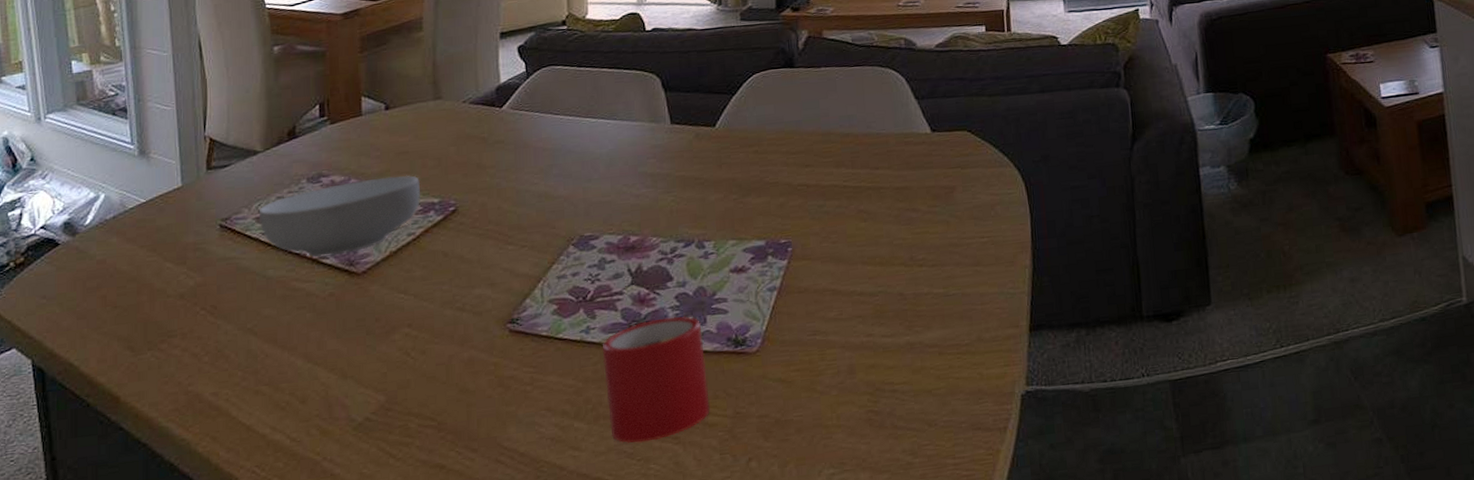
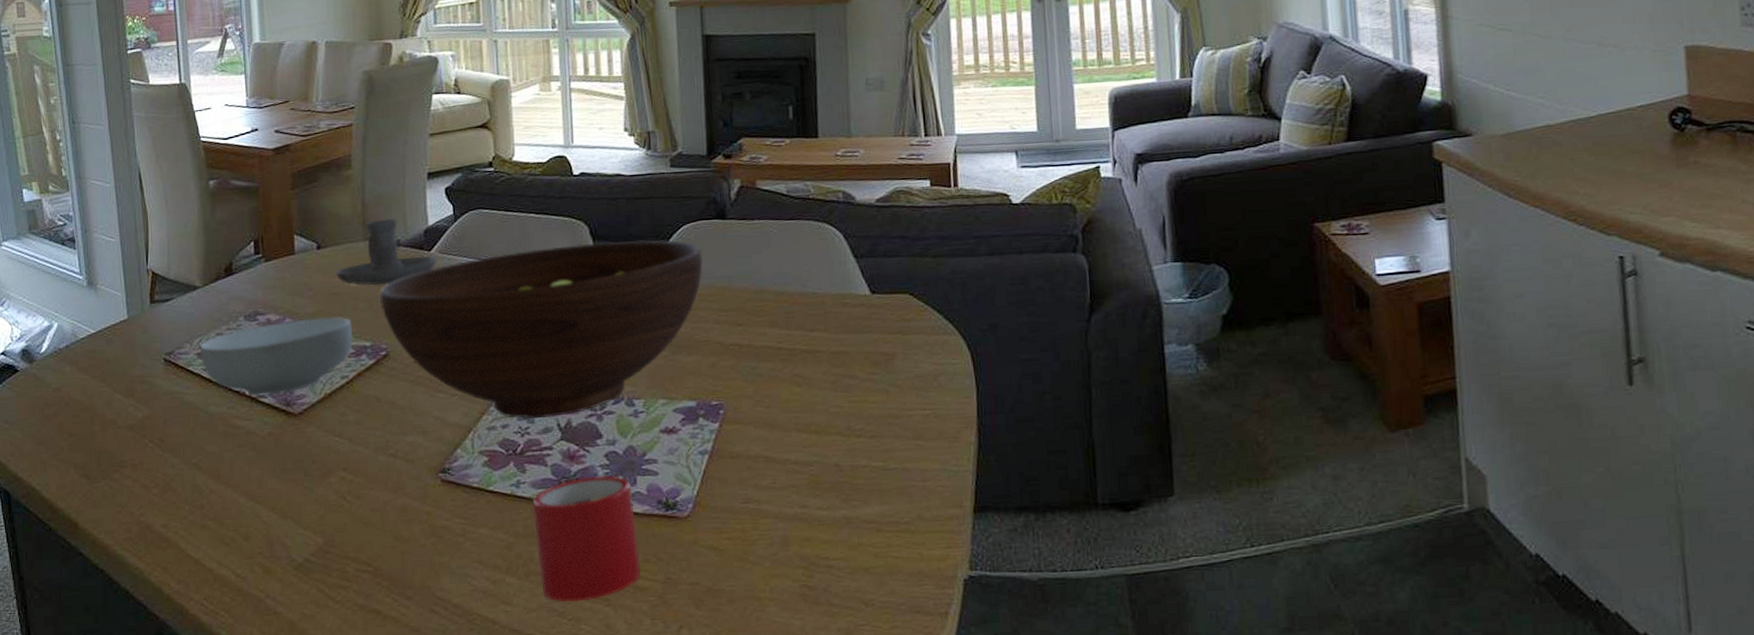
candle holder: none [403,77,509,144] -> present [335,218,438,286]
fruit bowl: none [450,89,773,267] -> present [380,239,704,419]

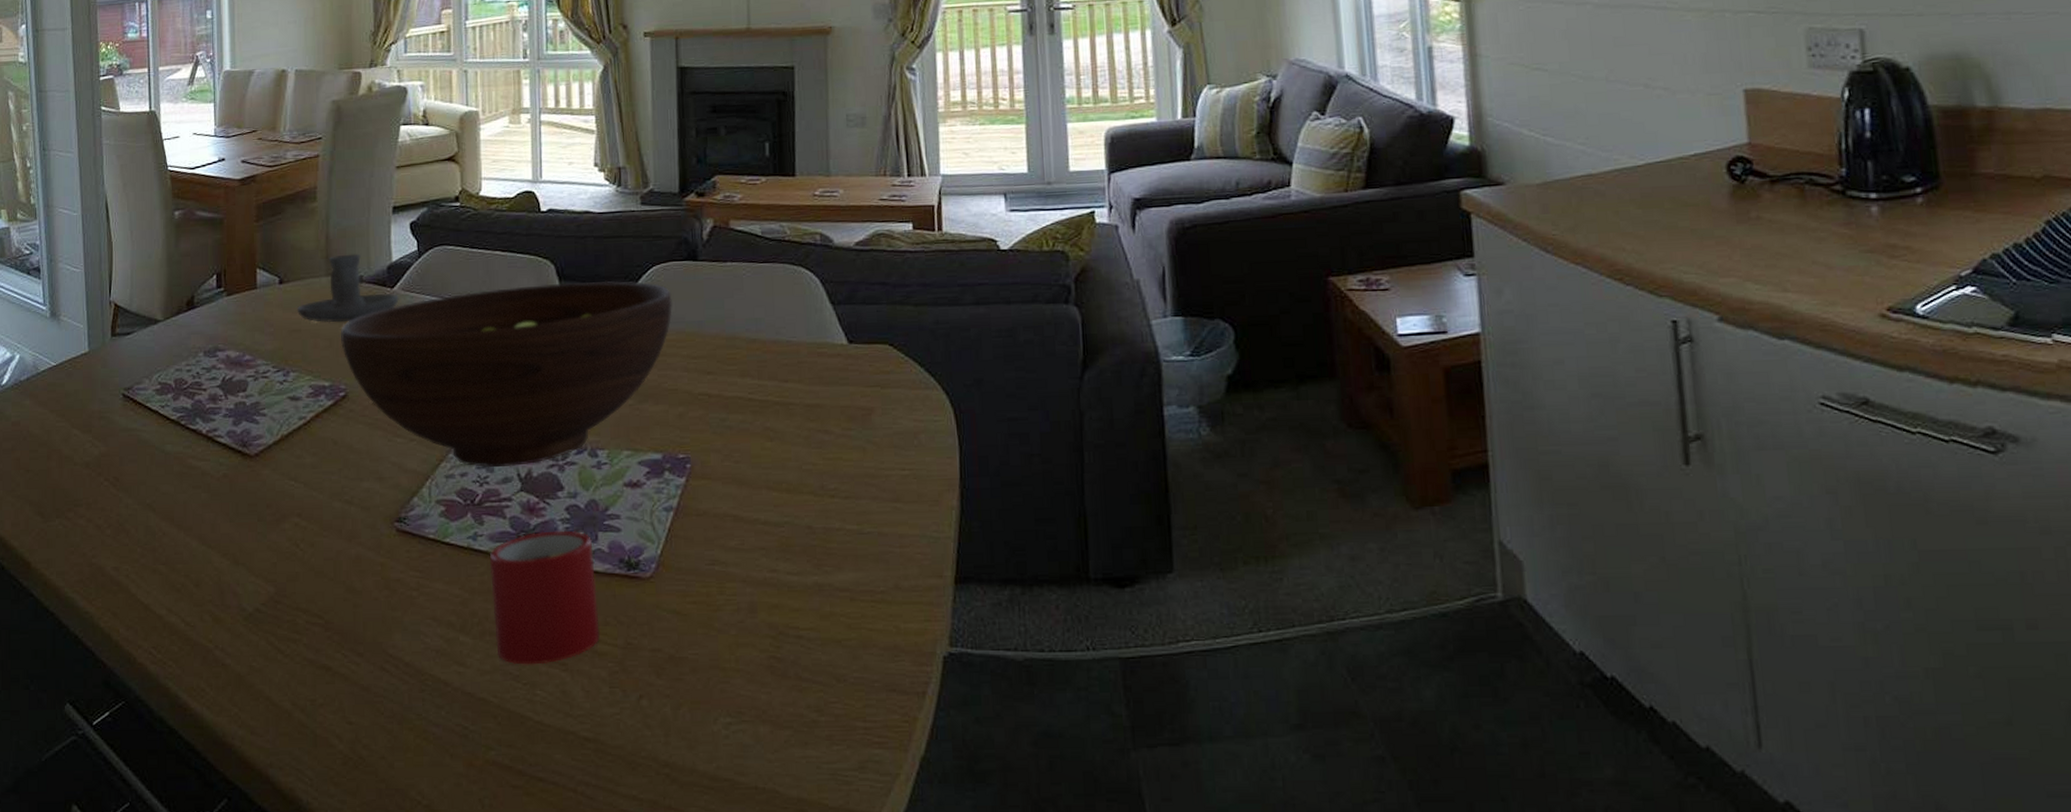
cereal bowl: present [200,316,353,396] -> none [158,354,313,436]

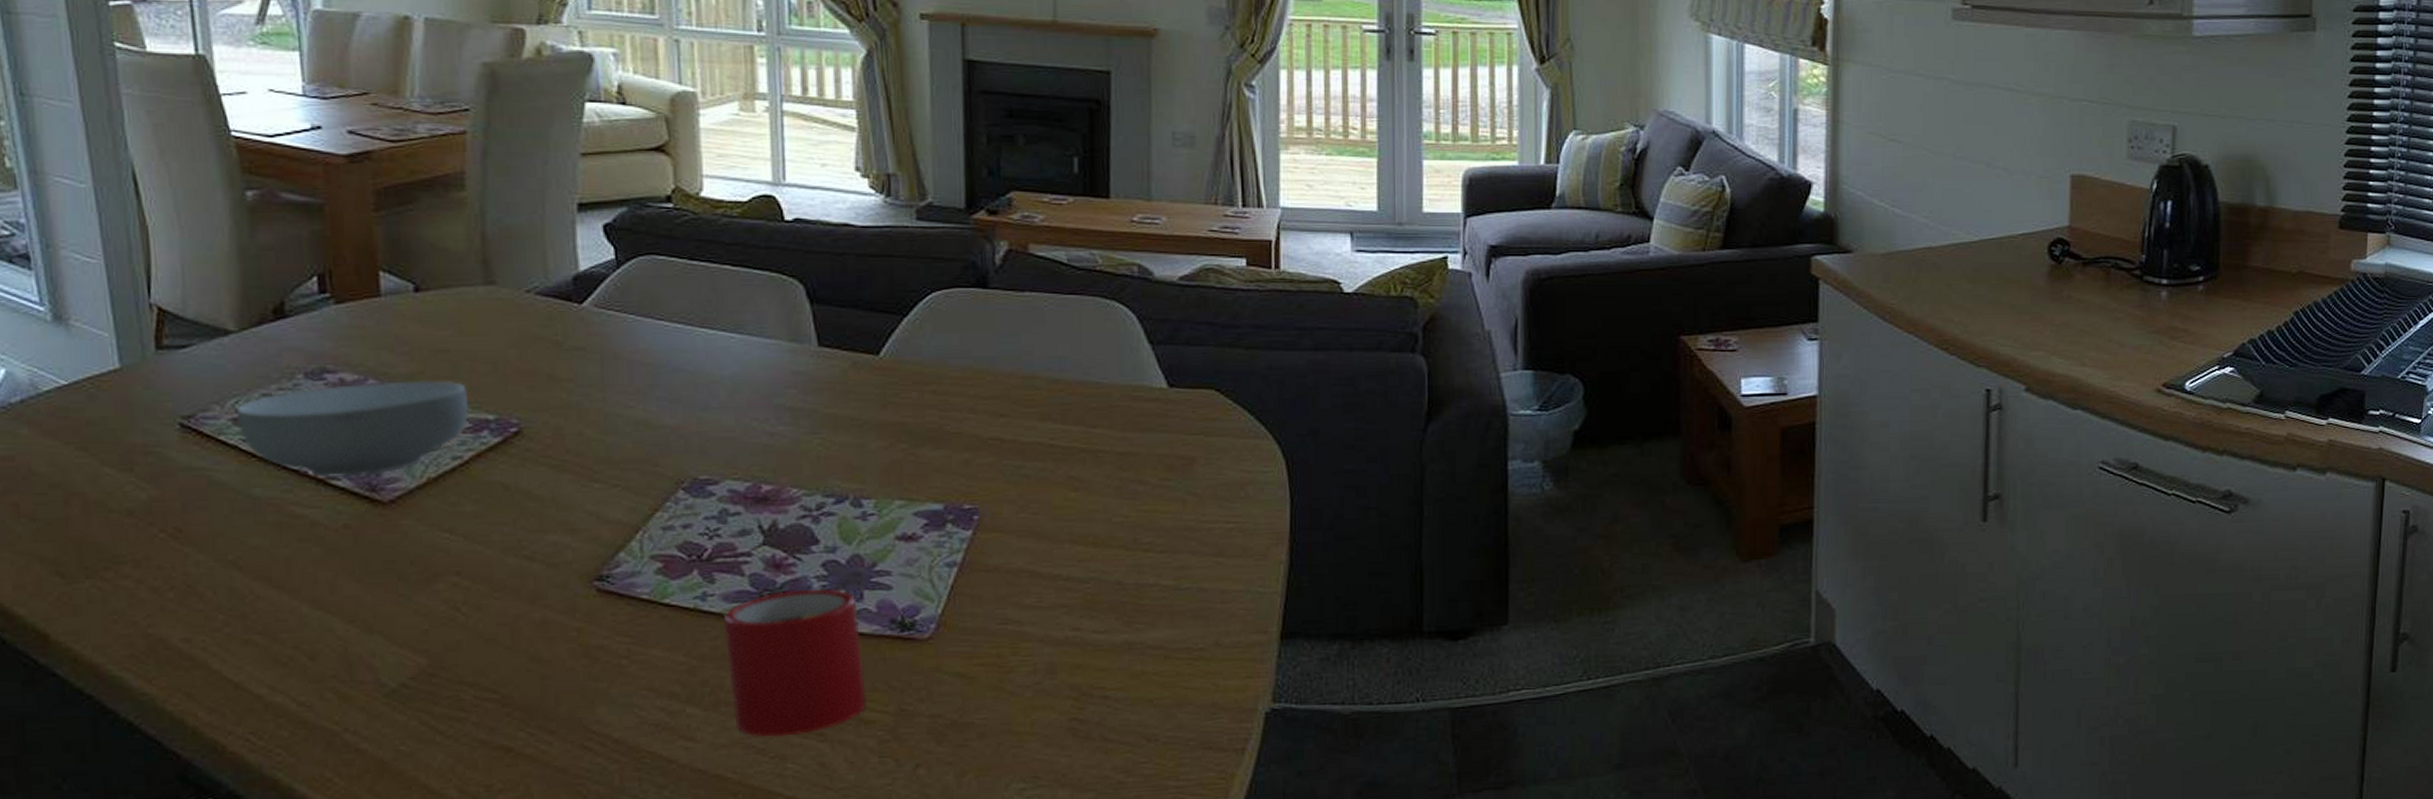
cereal bowl: none [158,354,313,436] -> present [236,380,470,477]
candle holder: present [296,253,400,323] -> none [442,259,592,343]
fruit bowl: present [341,280,673,468] -> none [509,306,958,519]

